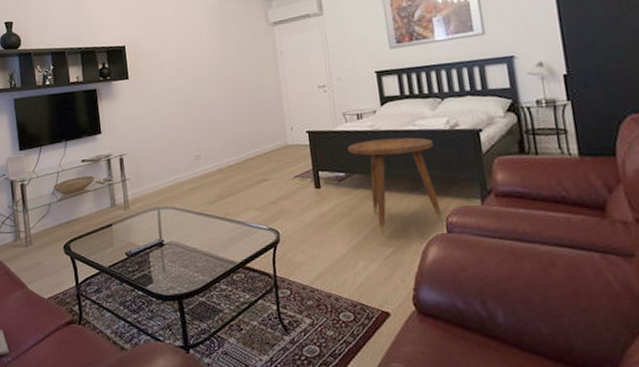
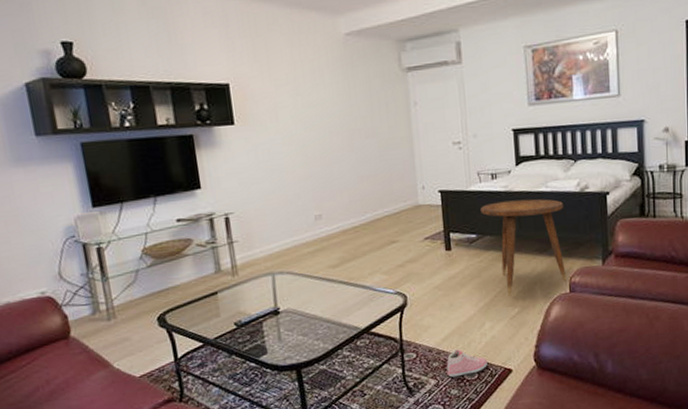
sneaker: none [321,288,363,318] -> present [446,349,487,378]

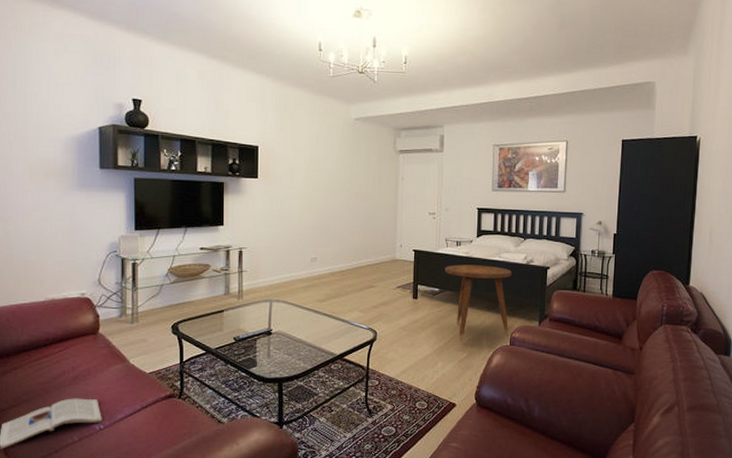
sneaker: present [446,349,487,378] -> none [402,381,436,405]

